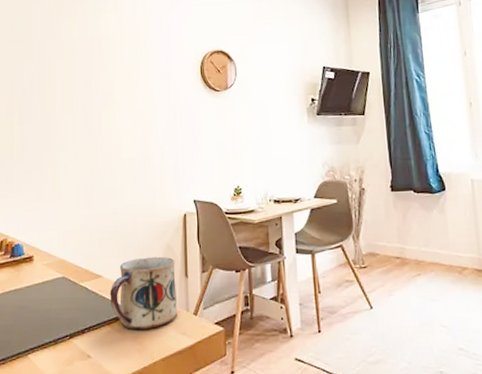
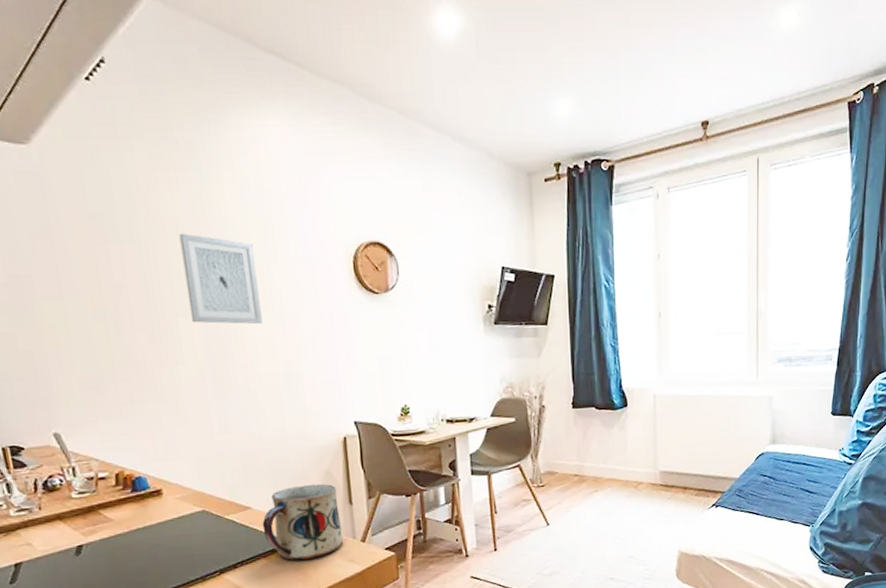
wall art: none [73,49,126,118] -> present [179,233,262,324]

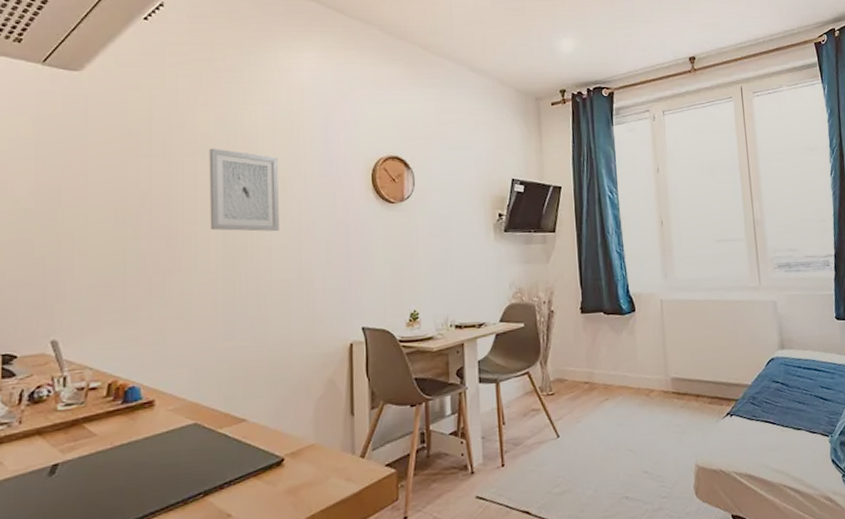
mug: present [262,483,344,561] -> none [256,393,342,480]

